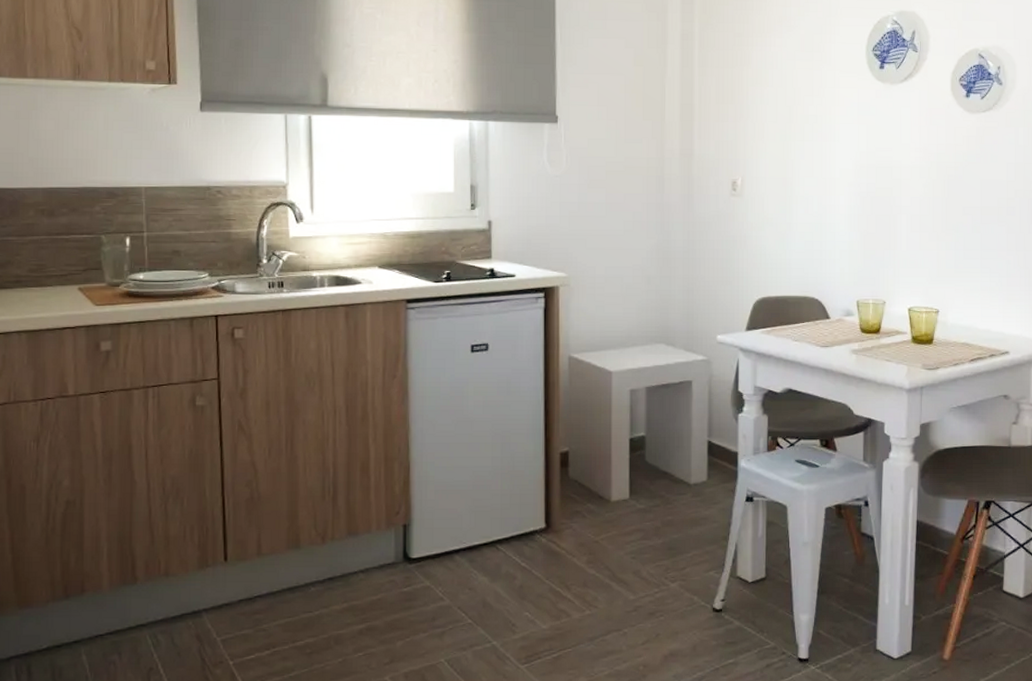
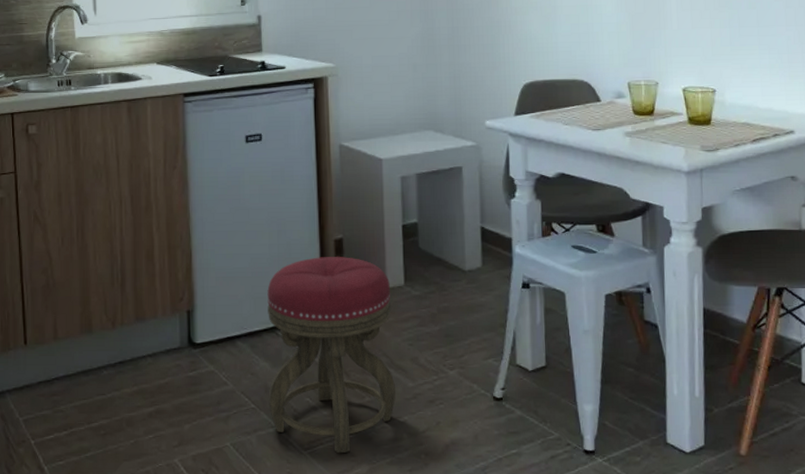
stool: none [486,470,616,667] -> present [267,257,396,454]

